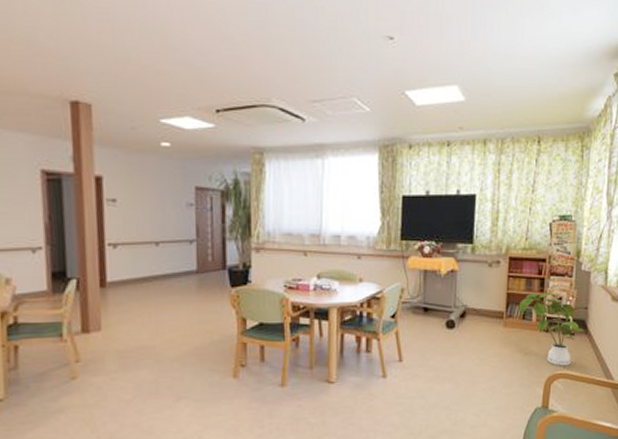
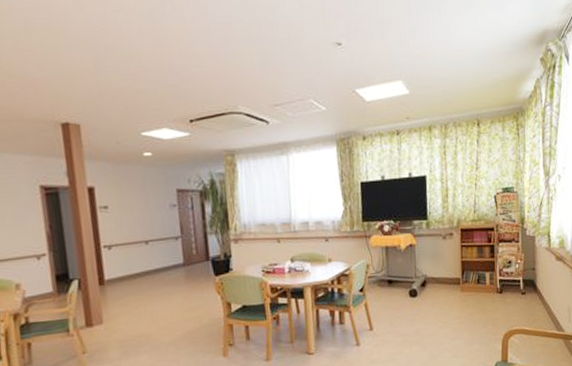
house plant: present [518,292,586,366] -> none [473,257,536,323]

